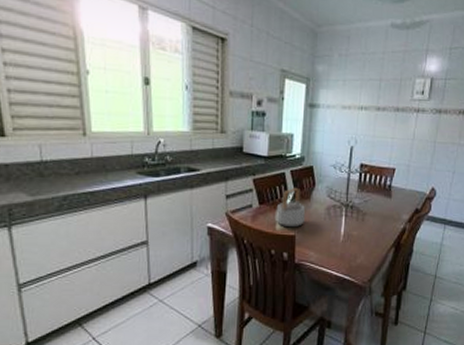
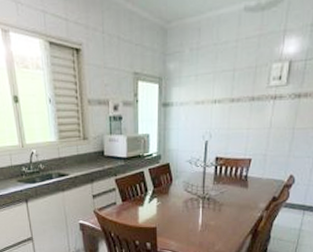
teapot: present [276,187,305,228] -> none [138,184,164,221]

